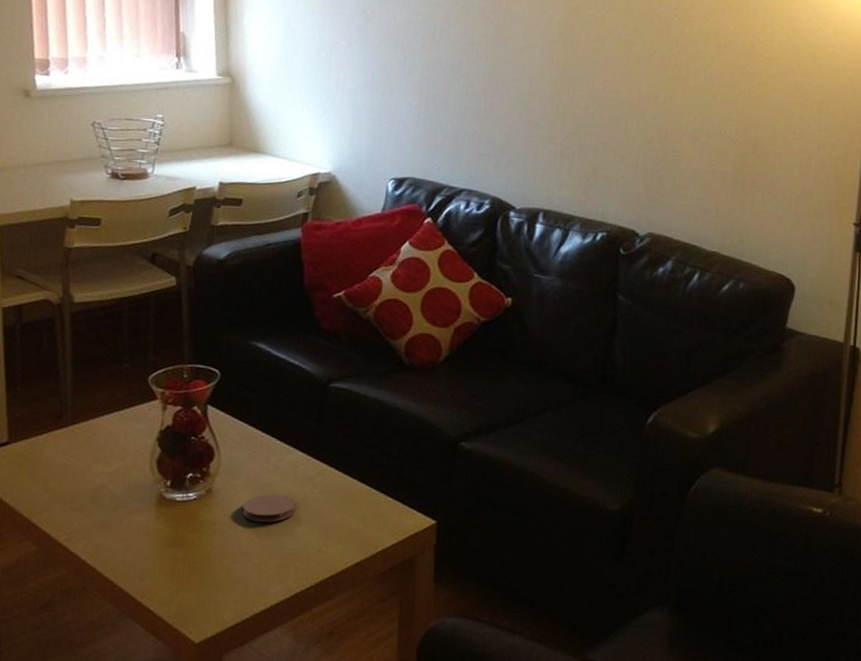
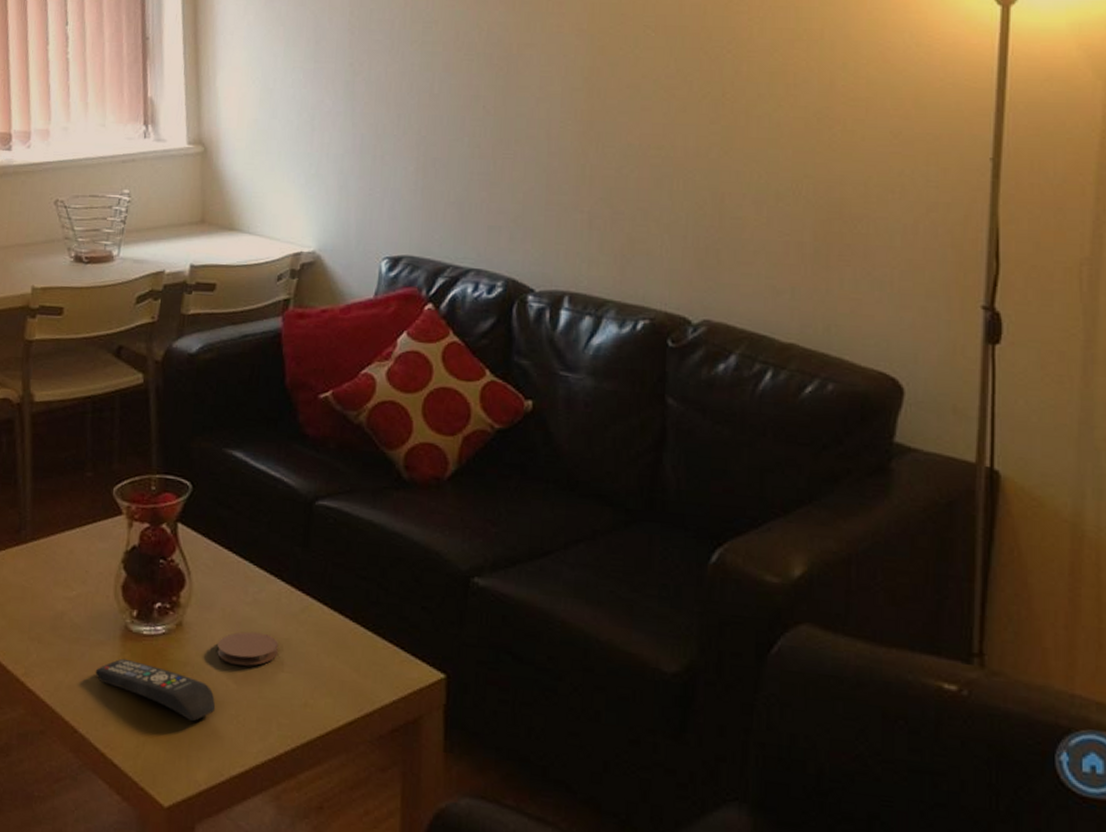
remote control: none [132,521,241,571] -> present [95,658,216,722]

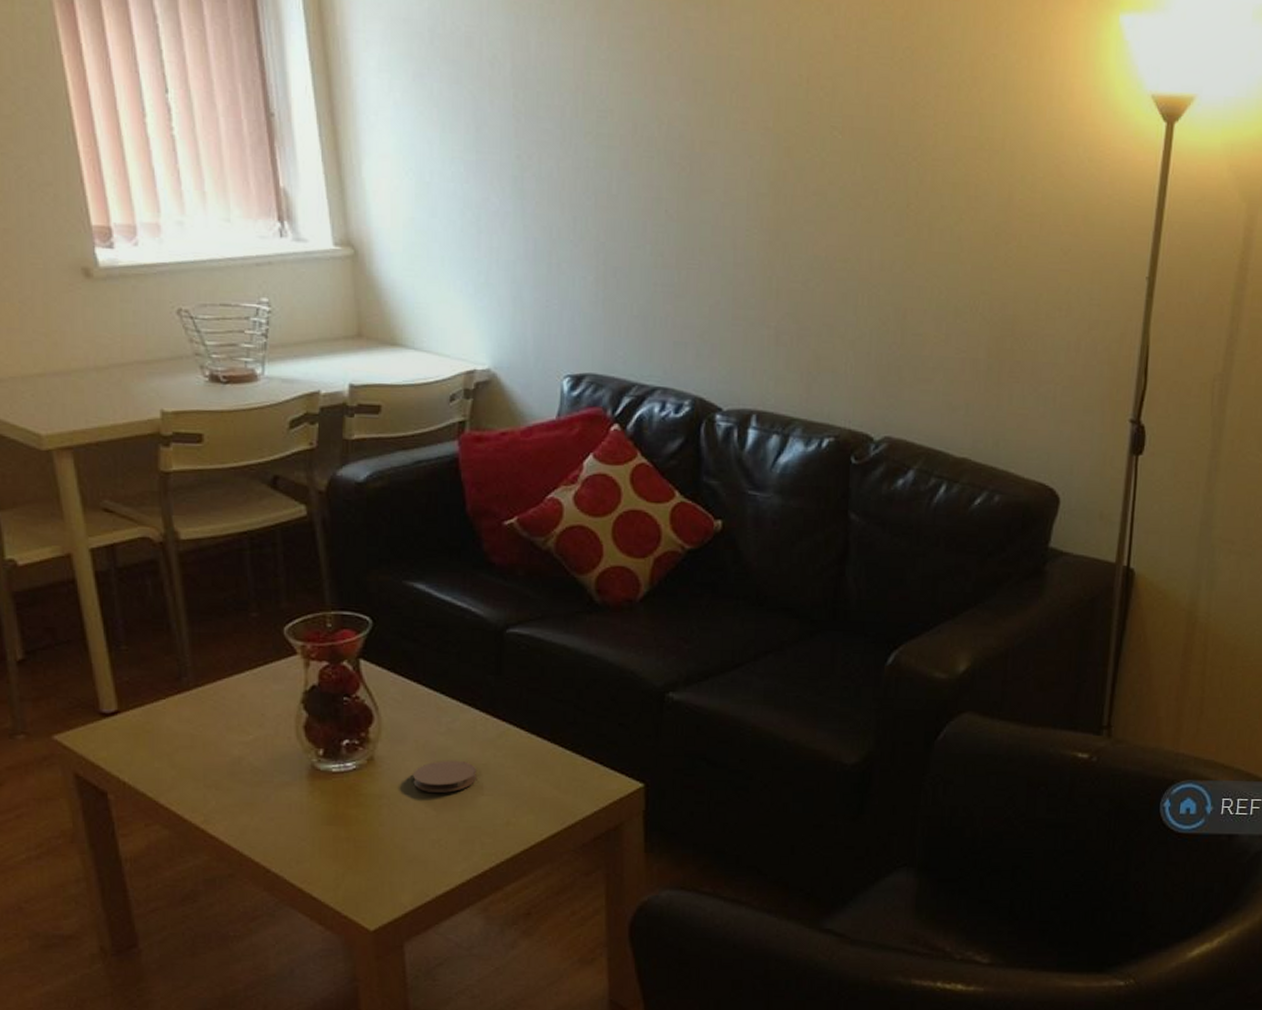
remote control: present [95,658,216,722] -> none [283,797,416,850]

